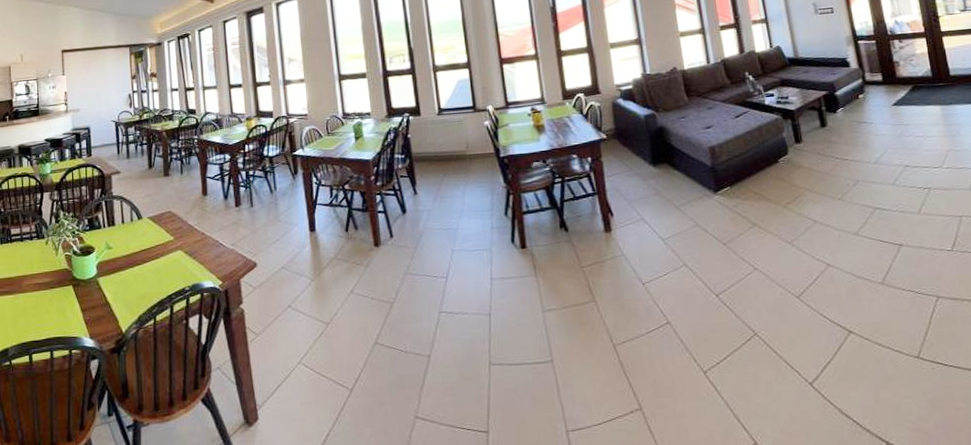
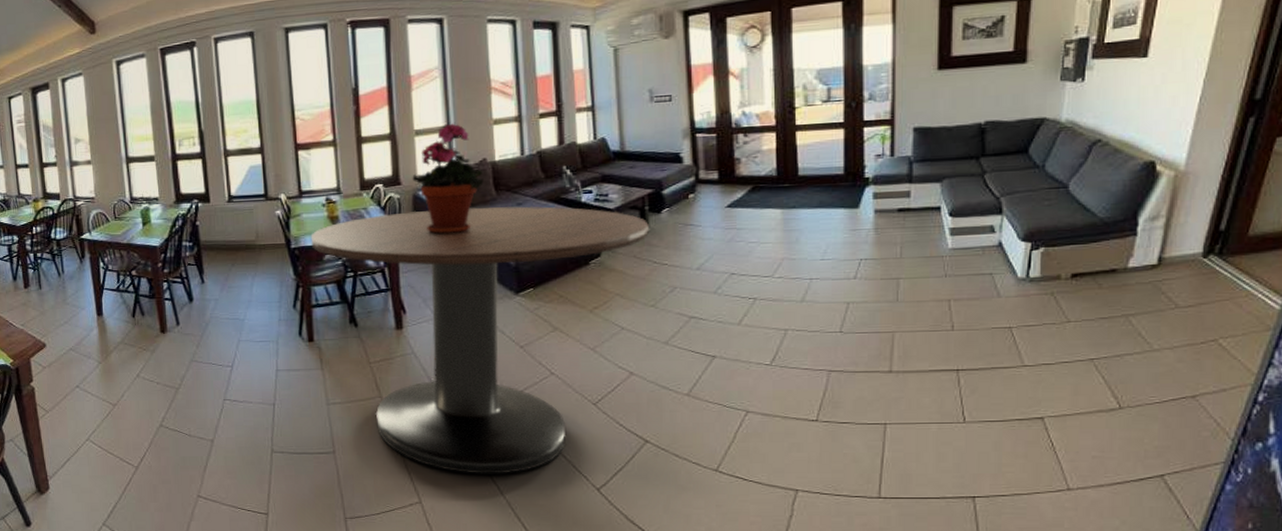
dining table: none [518,109,829,376] -> present [310,206,650,474]
potted plant: none [610,36,676,139] -> present [412,123,484,235]

